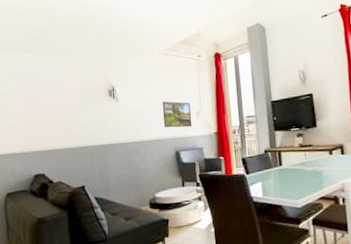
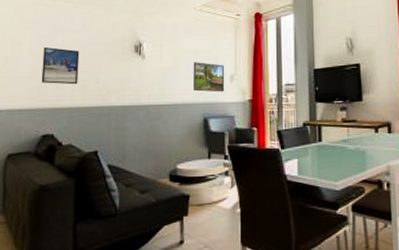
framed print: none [27,96,61,129] -> present [41,46,80,85]

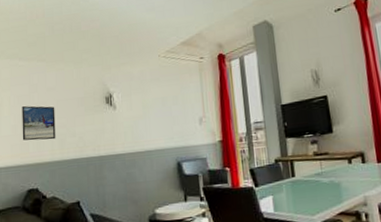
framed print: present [193,62,225,92] -> none [162,107,195,137]

